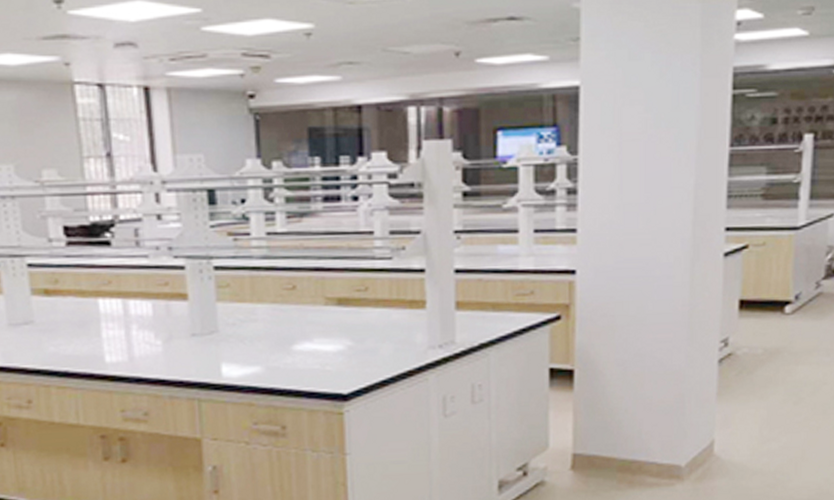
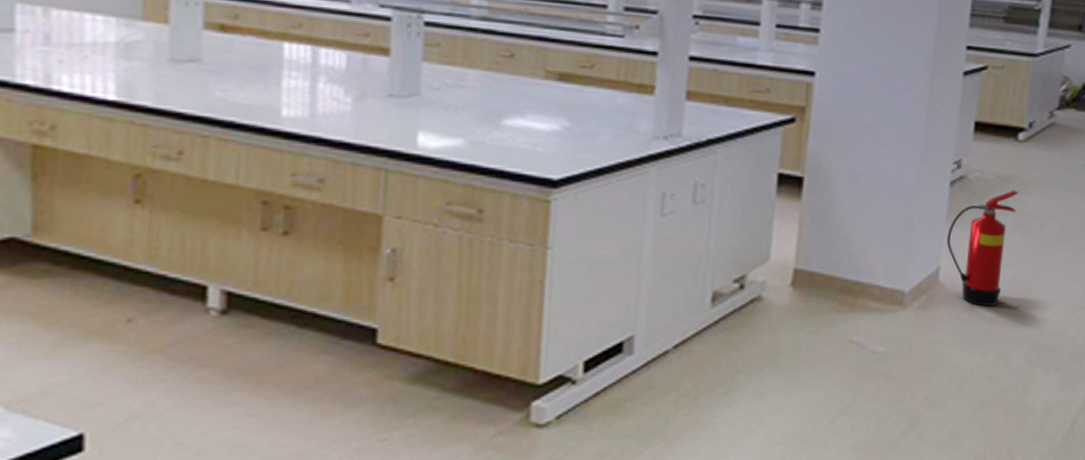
fire extinguisher: none [719,361,788,474] -> present [947,190,1018,307]

